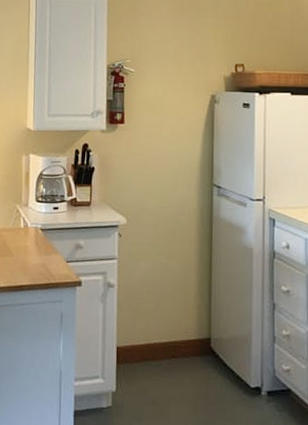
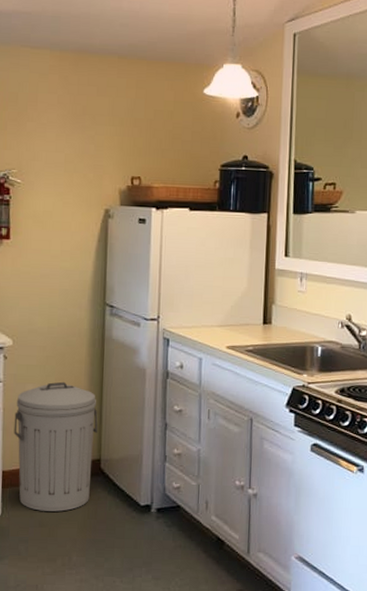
trash can: none [127,259,208,390] -> present [14,381,98,512]

